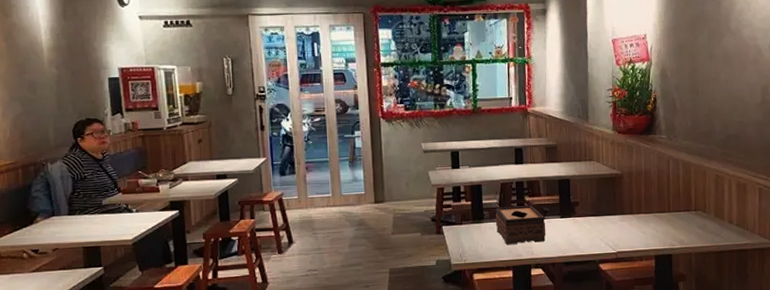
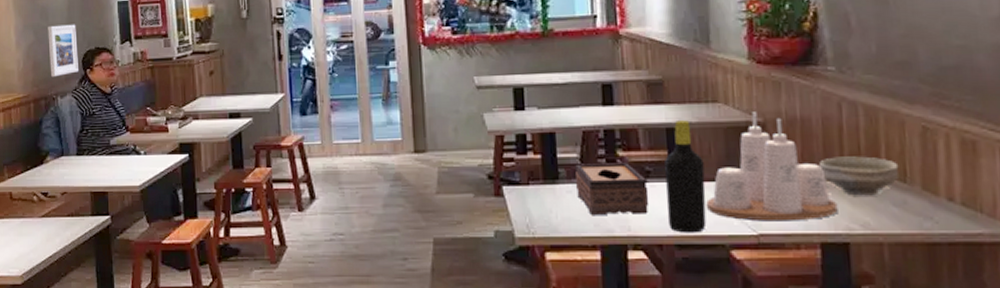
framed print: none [36,97,69,146] -> present [48,24,78,78]
bottle: none [557,174,584,254] -> present [665,120,707,233]
condiment set: none [583,167,666,243] -> present [705,112,838,222]
bowl: none [655,196,702,223] -> present [819,156,900,196]

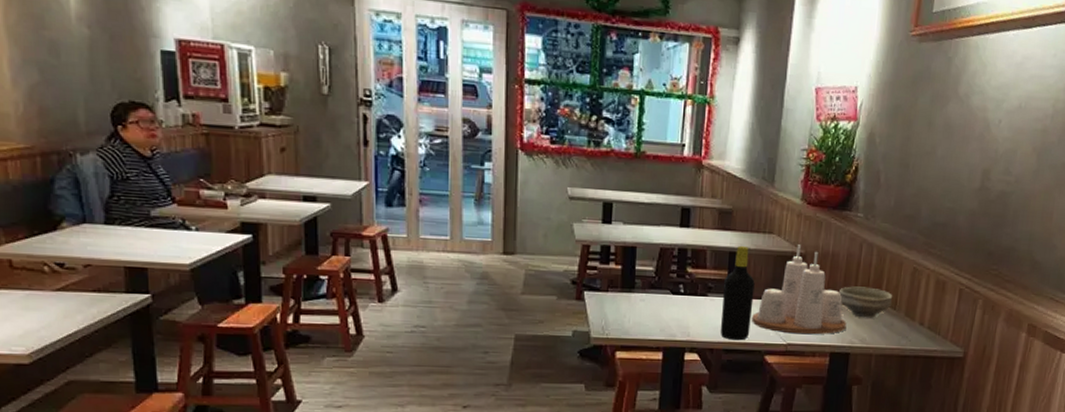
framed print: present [48,24,78,78] -> none [60,65,106,130]
tissue box: present [575,163,650,215] -> none [648,276,708,323]

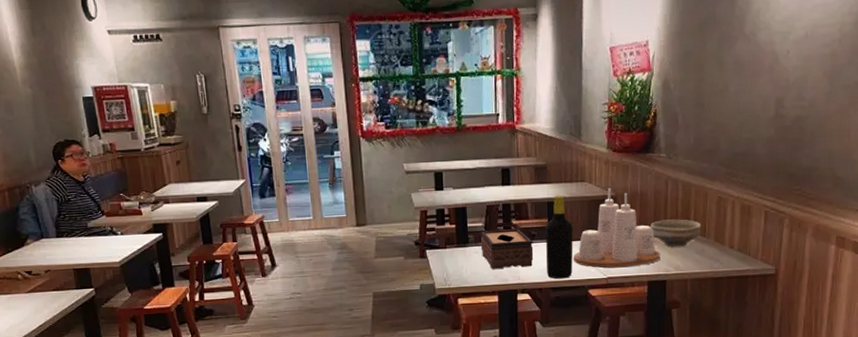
tissue box: none [648,276,708,323] -> present [480,229,534,269]

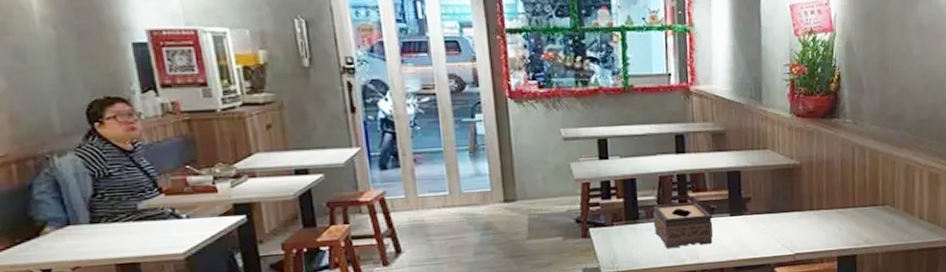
bottle: present [546,196,573,279] -> none [726,165,757,258]
condiment set: present [573,188,661,268] -> none [756,156,850,243]
bowl: present [651,219,702,247] -> none [838,189,891,219]

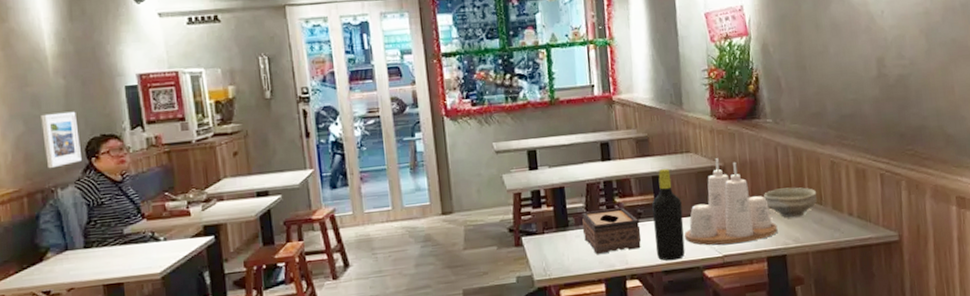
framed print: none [27,68,82,133] -> present [41,111,81,169]
bottle: none [726,165,757,258] -> present [652,169,685,261]
condiment set: none [756,156,850,243] -> present [684,158,778,246]
bowl: none [838,189,891,219] -> present [764,187,818,218]

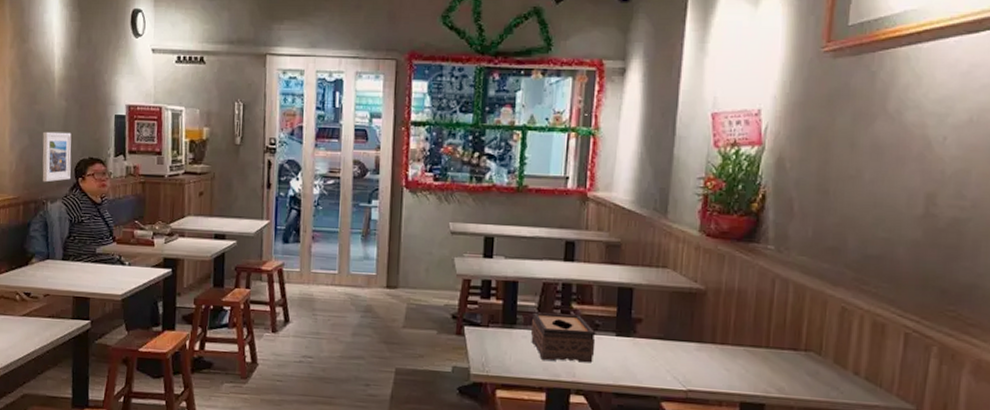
bottle: present [652,169,685,261] -> none [610,281,648,384]
condiment set: present [684,158,778,246] -> none [644,280,759,381]
bowl: present [764,187,818,218] -> none [749,327,817,365]

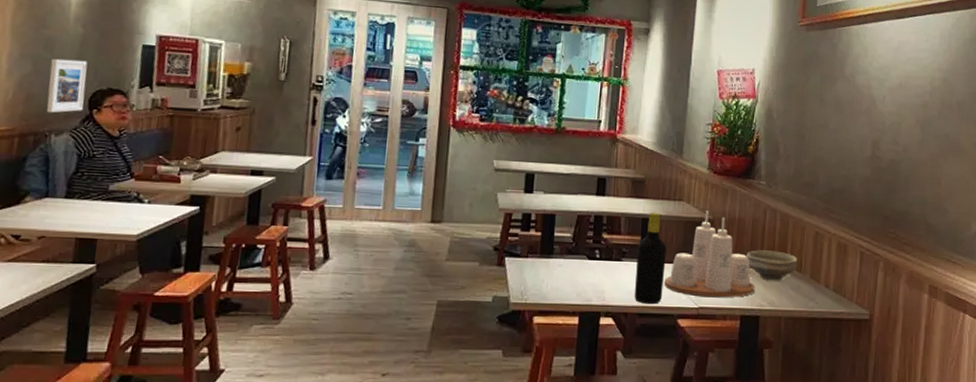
tissue box: present [530,312,596,363] -> none [565,242,623,288]
bottle: none [610,281,648,384] -> present [635,213,667,305]
condiment set: none [644,280,759,381] -> present [663,211,755,298]
bowl: none [749,327,817,365] -> present [747,250,798,281]

